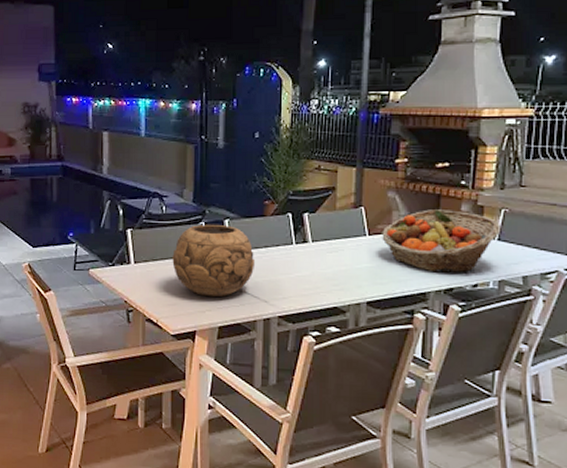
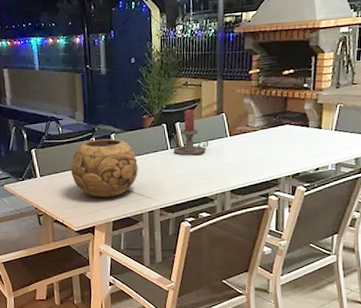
candle holder: none [299,198,343,255] -> present [173,109,209,156]
fruit basket: present [382,209,500,274] -> none [240,109,336,162]

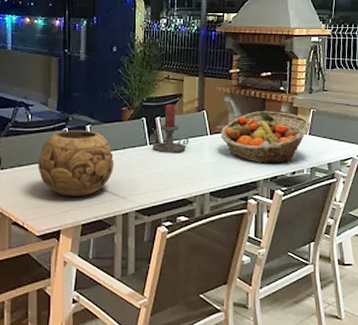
fruit basket: none [240,109,336,162] -> present [220,111,310,164]

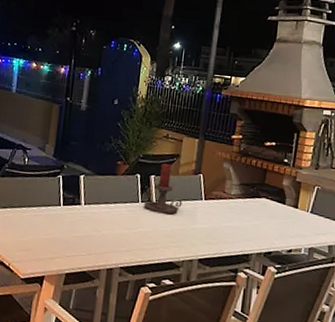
decorative bowl: present [38,129,115,198] -> none [29,177,105,246]
fruit basket: present [220,111,310,164] -> none [215,181,313,240]

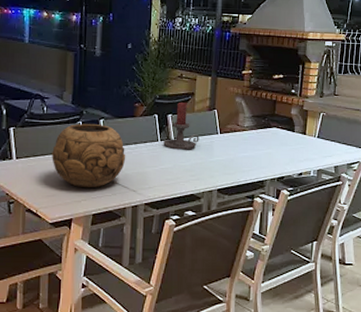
decorative bowl: none [29,177,105,246] -> present [52,123,126,189]

